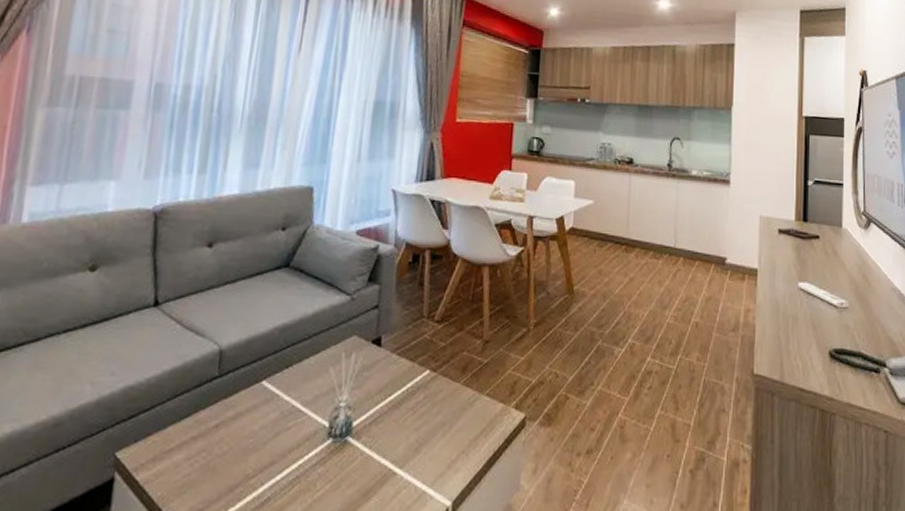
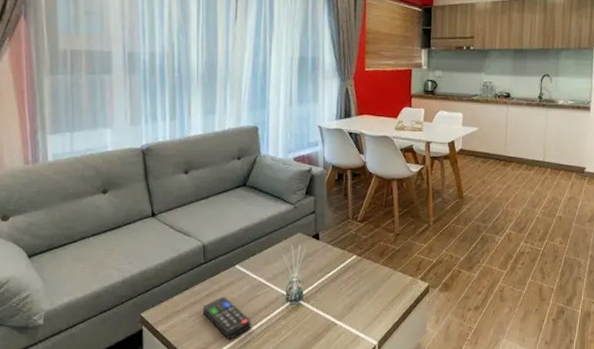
remote control: none [206,428,275,496] -> present [202,296,251,340]

